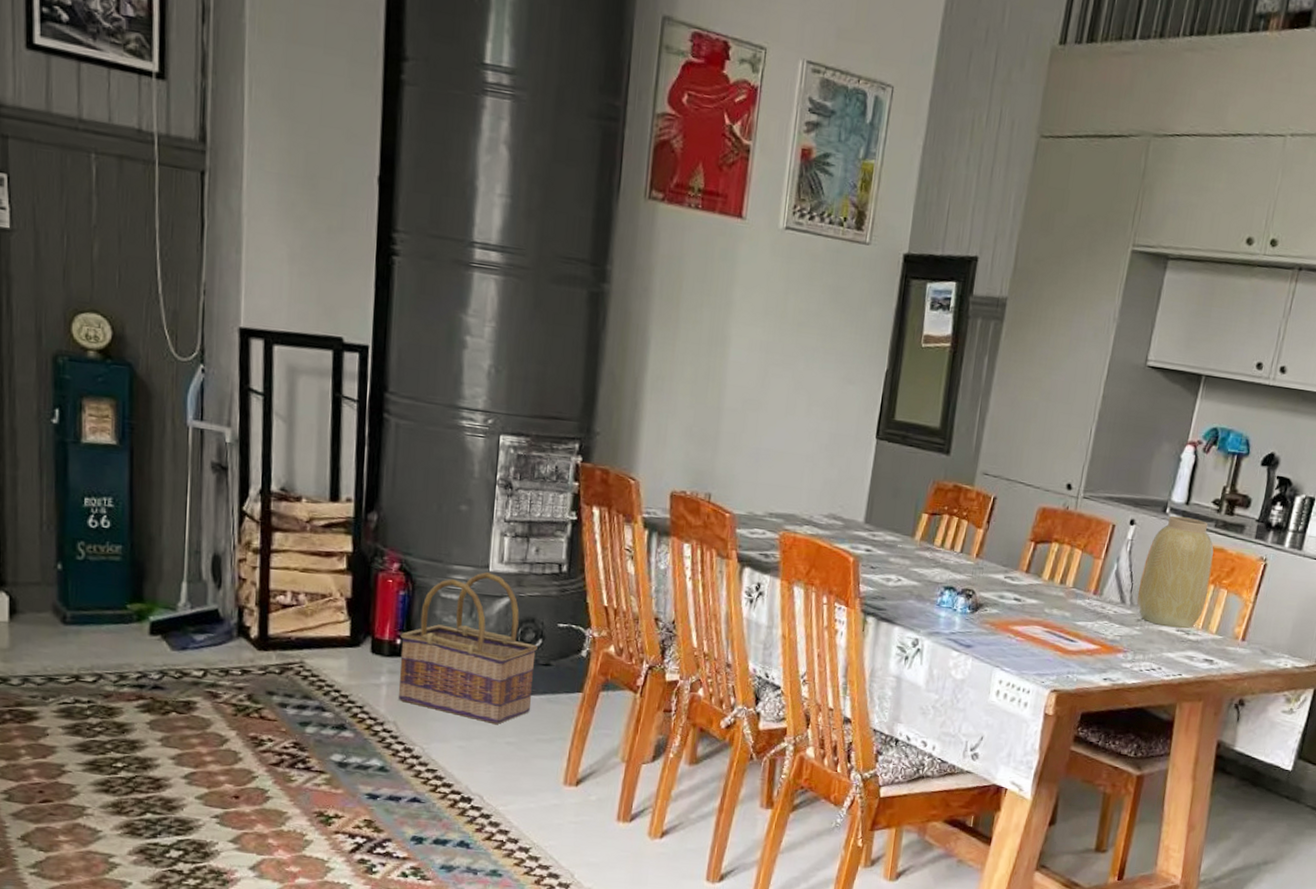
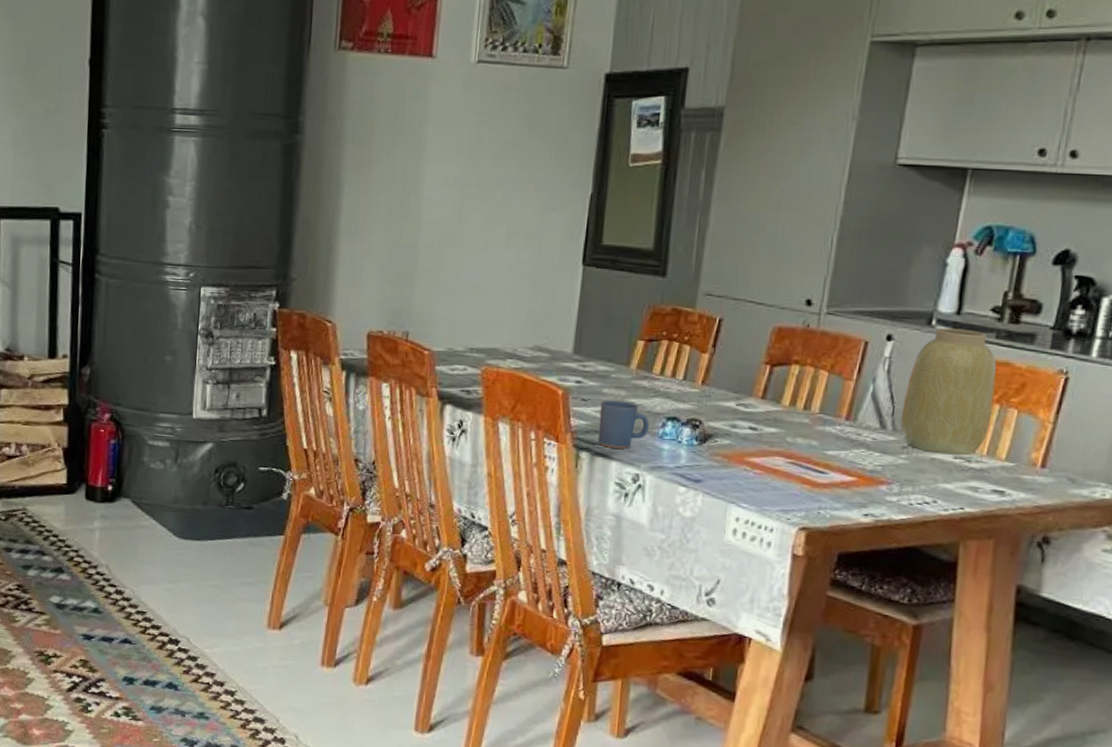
basket: present [398,572,538,724] -> none [110,419,240,567]
mug: none [883,568,929,615] -> present [597,400,649,449]

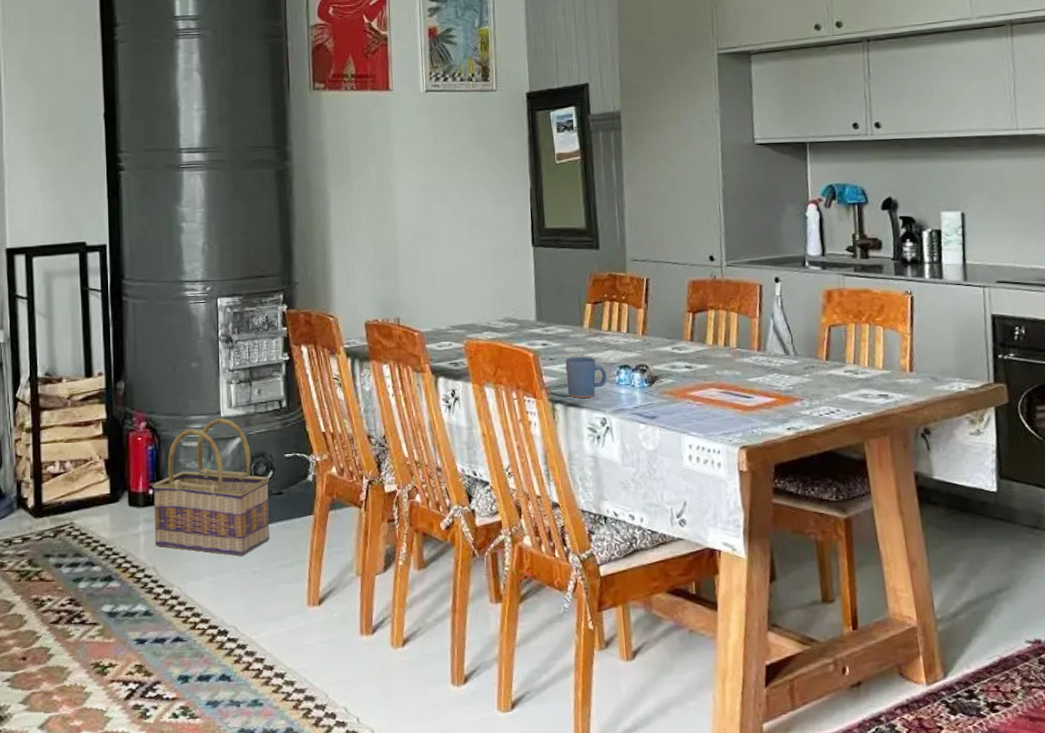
basket: none [110,419,240,567] -> present [152,418,270,556]
vase: present [900,328,997,456] -> none [797,267,866,370]

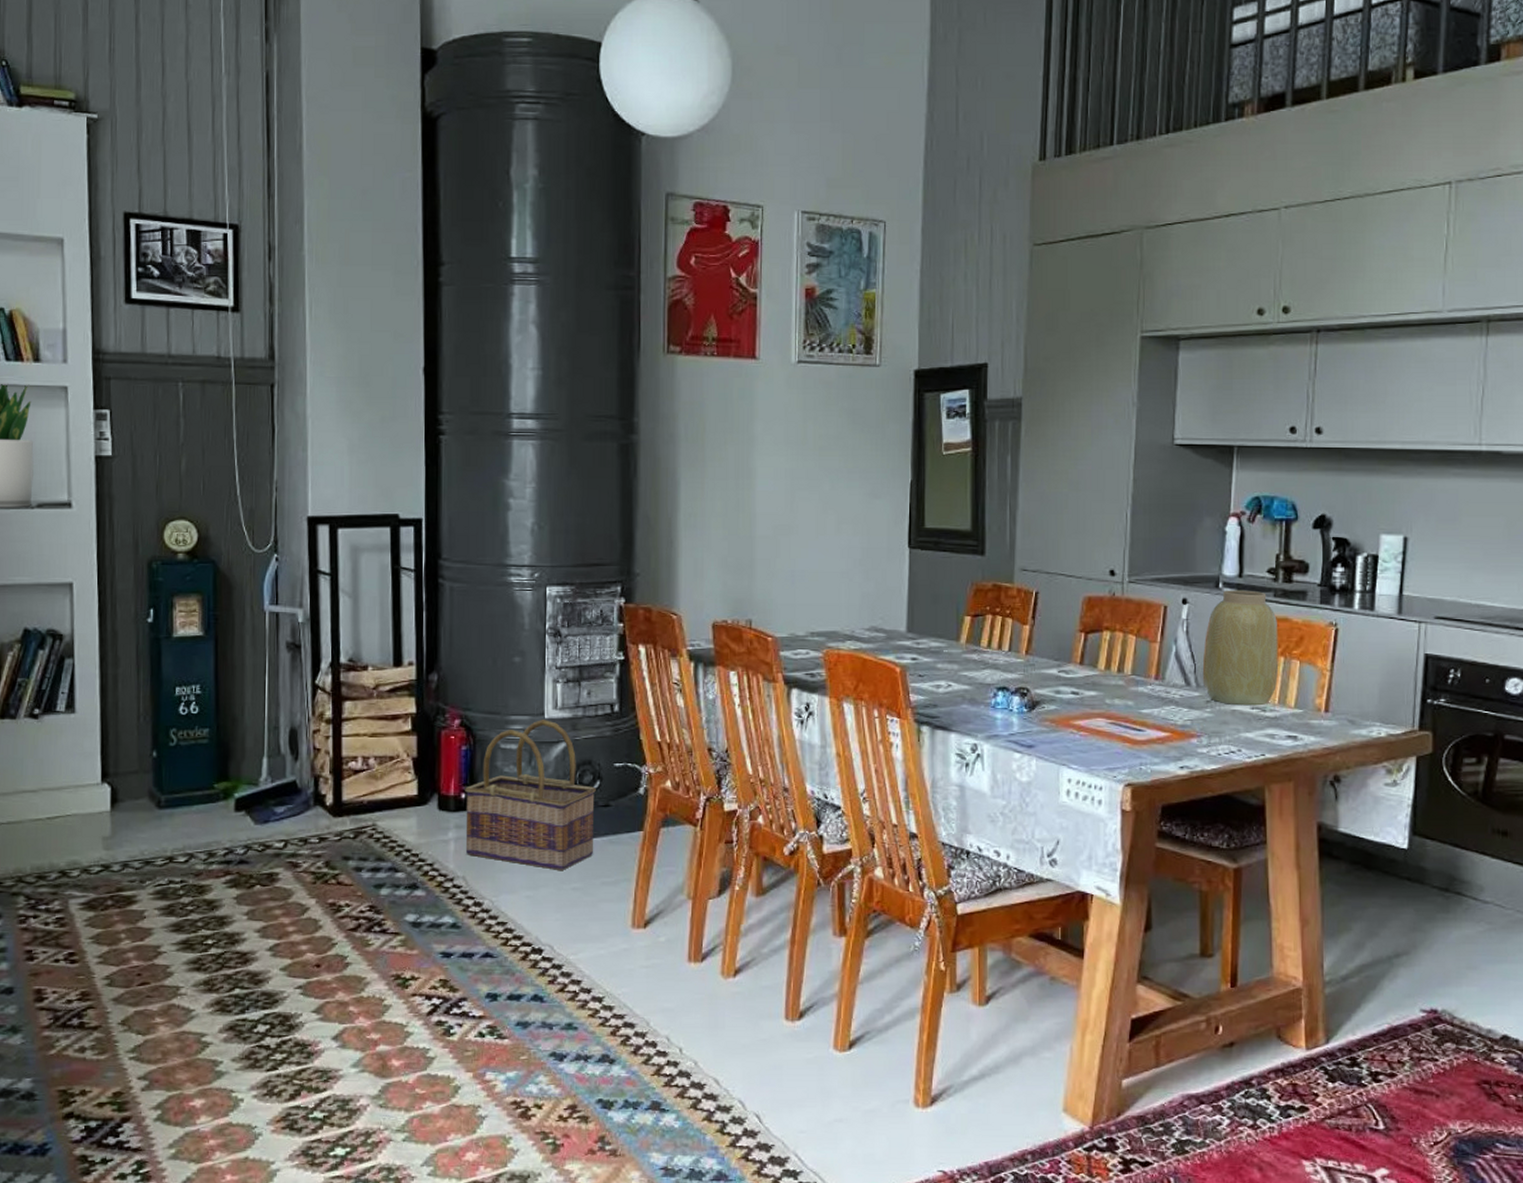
mug: present [565,356,607,398] -> none [936,674,982,720]
vase: none [797,267,866,370] -> present [1202,590,1279,706]

